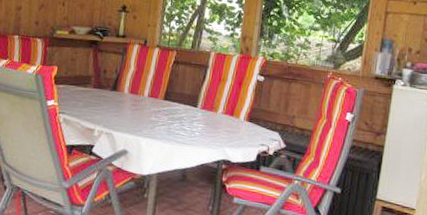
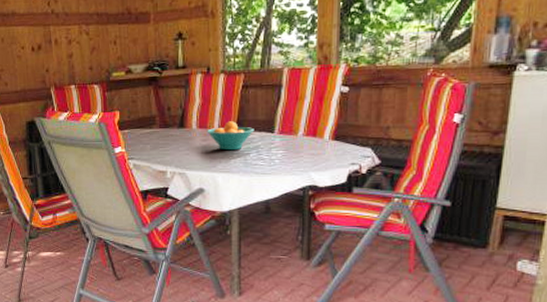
fruit bowl: none [137,91,180,119] -> present [207,121,255,151]

